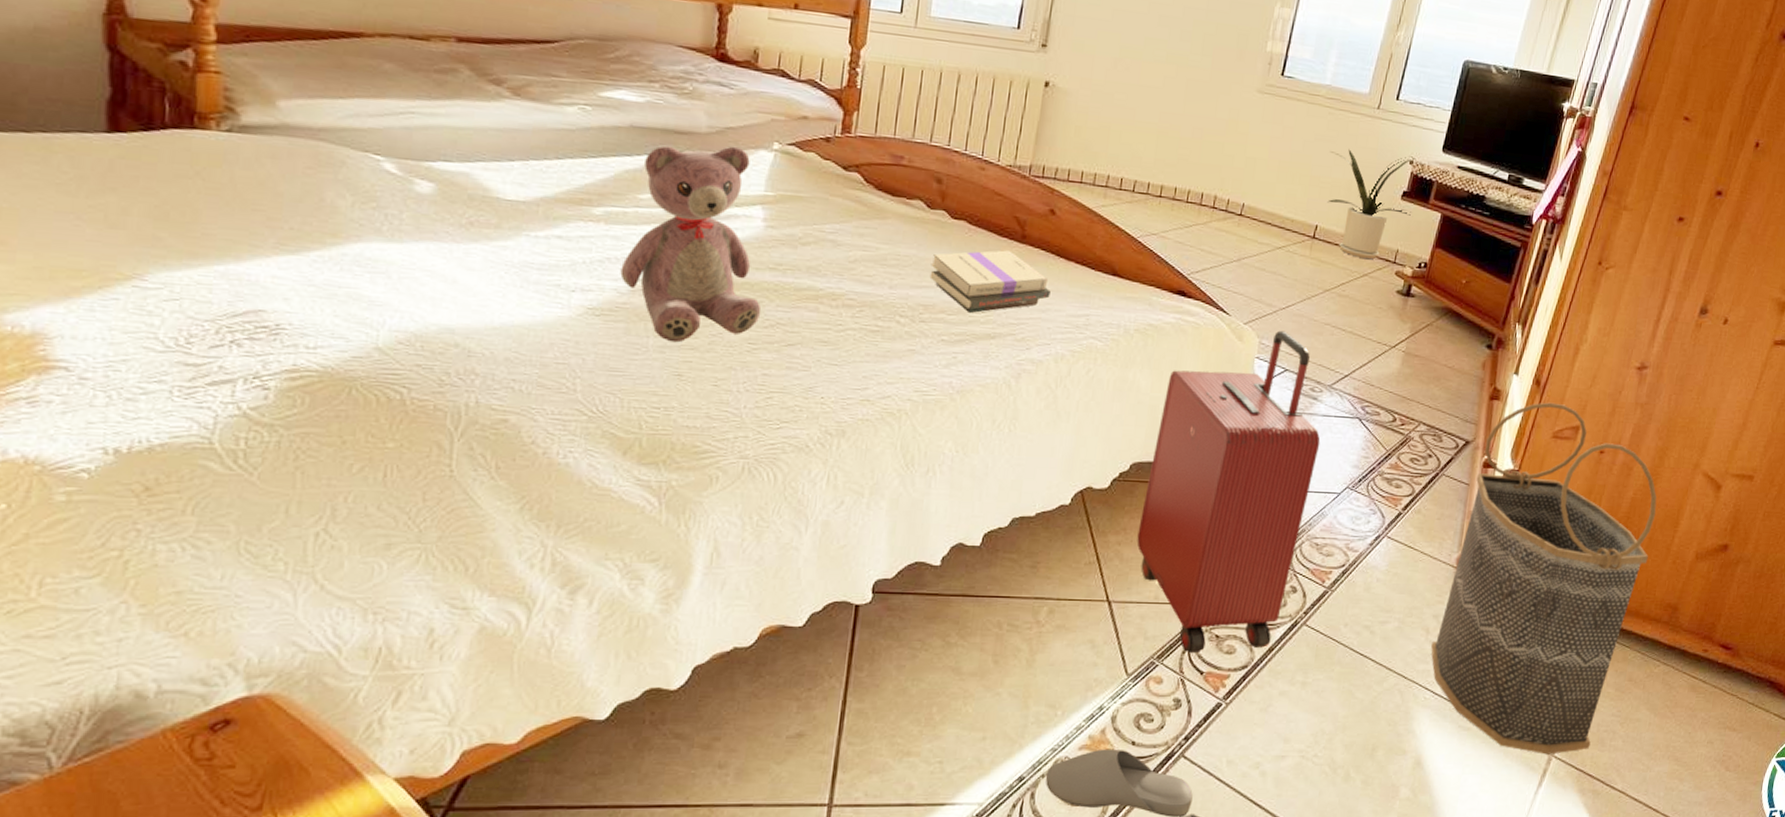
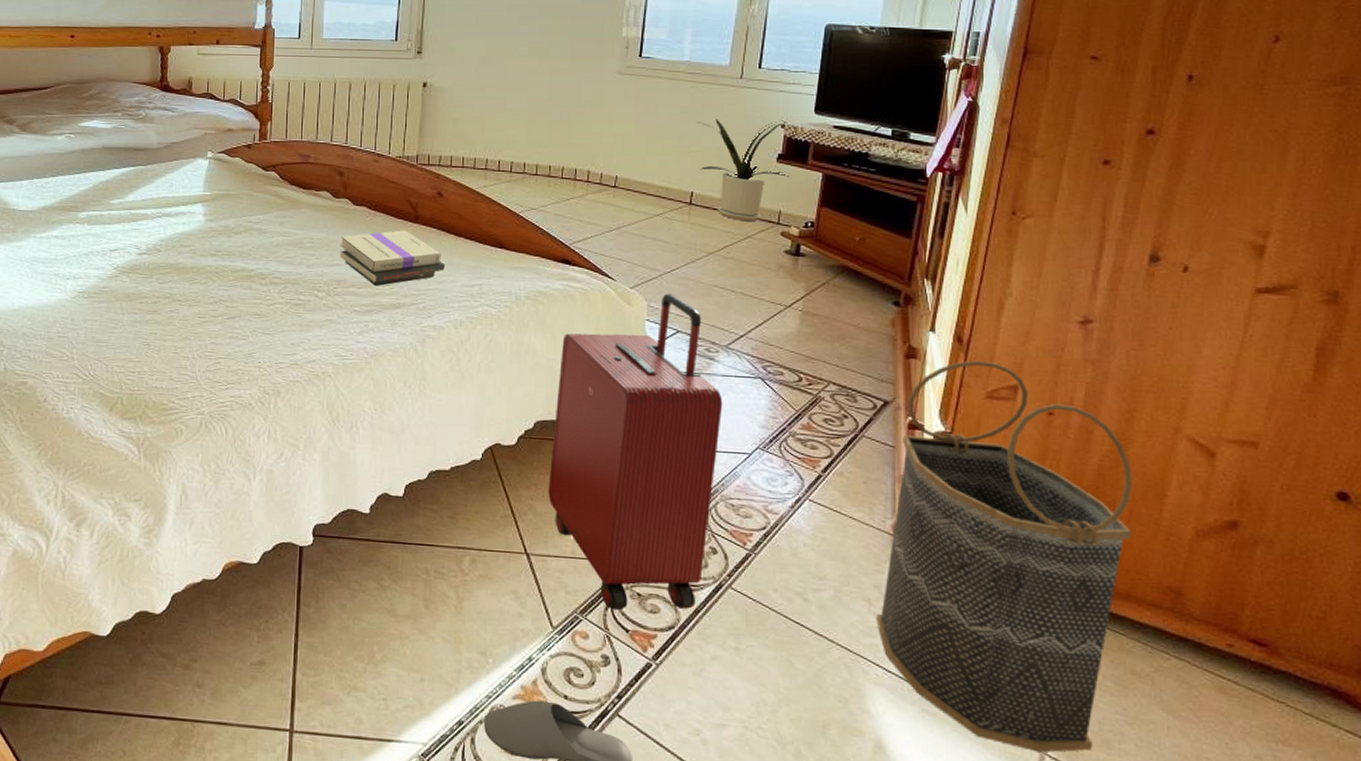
teddy bear: present [620,145,762,343] -> none [101,157,207,318]

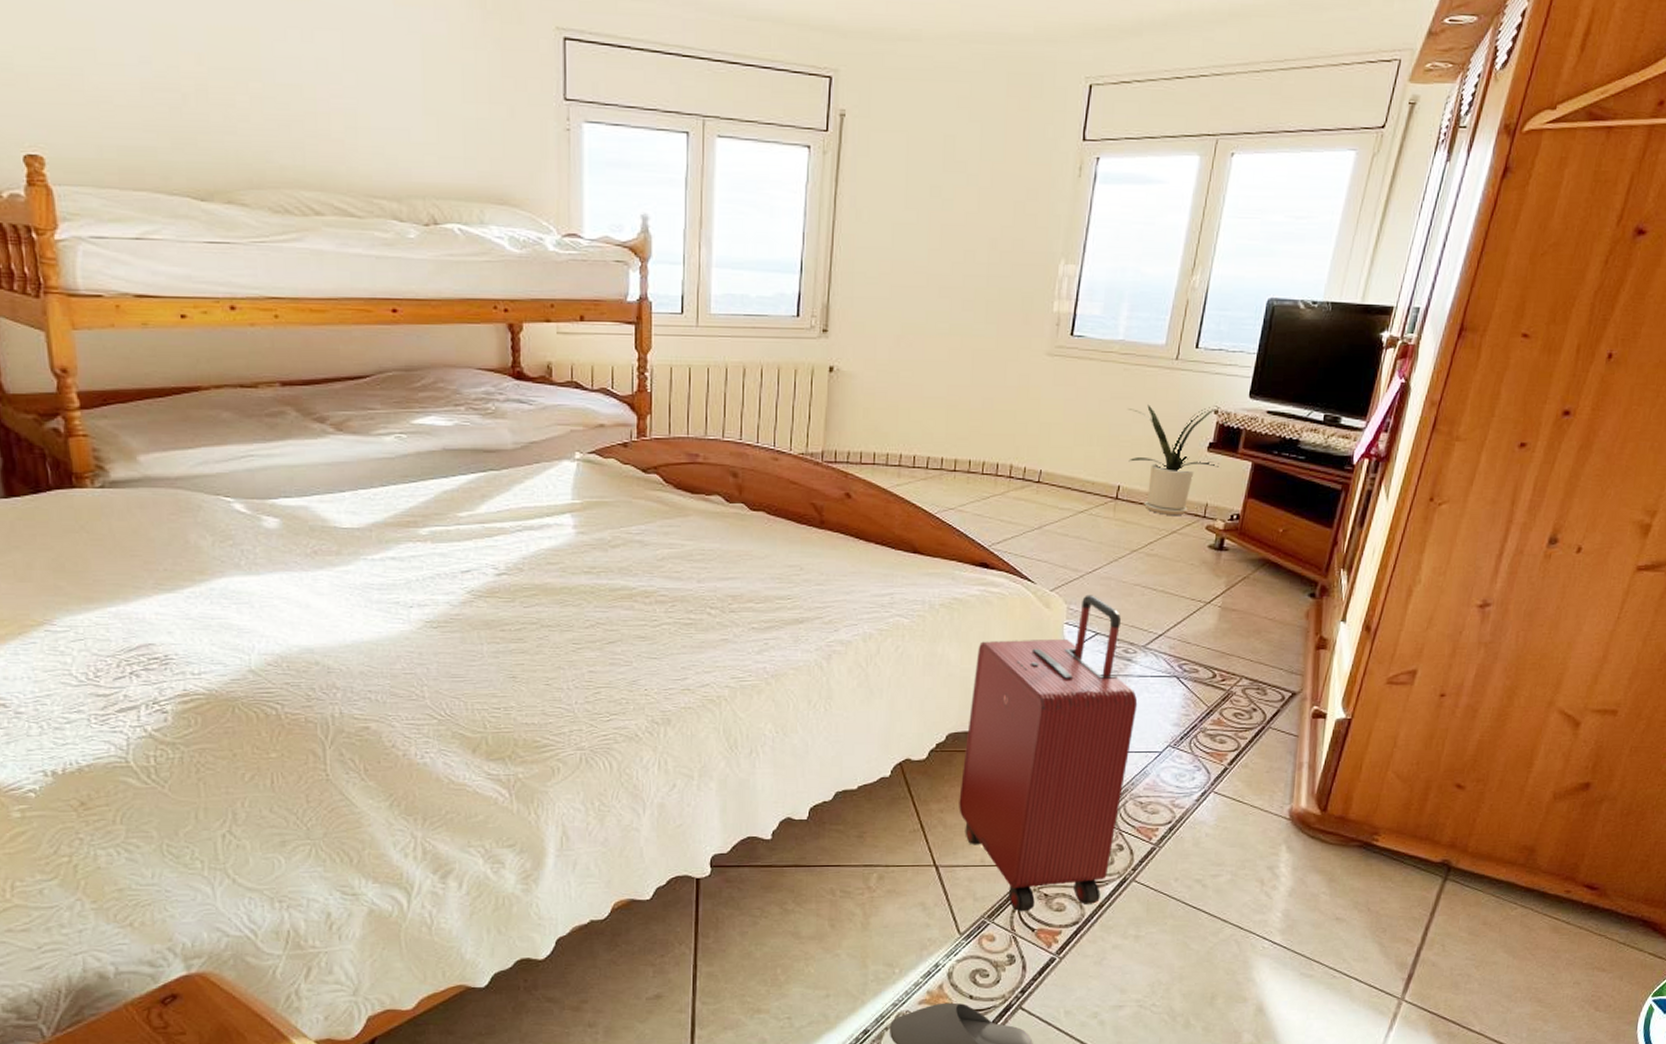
books: present [339,230,445,286] -> none [735,537,853,600]
basket: present [876,360,1133,753] -> none [1267,648,1507,999]

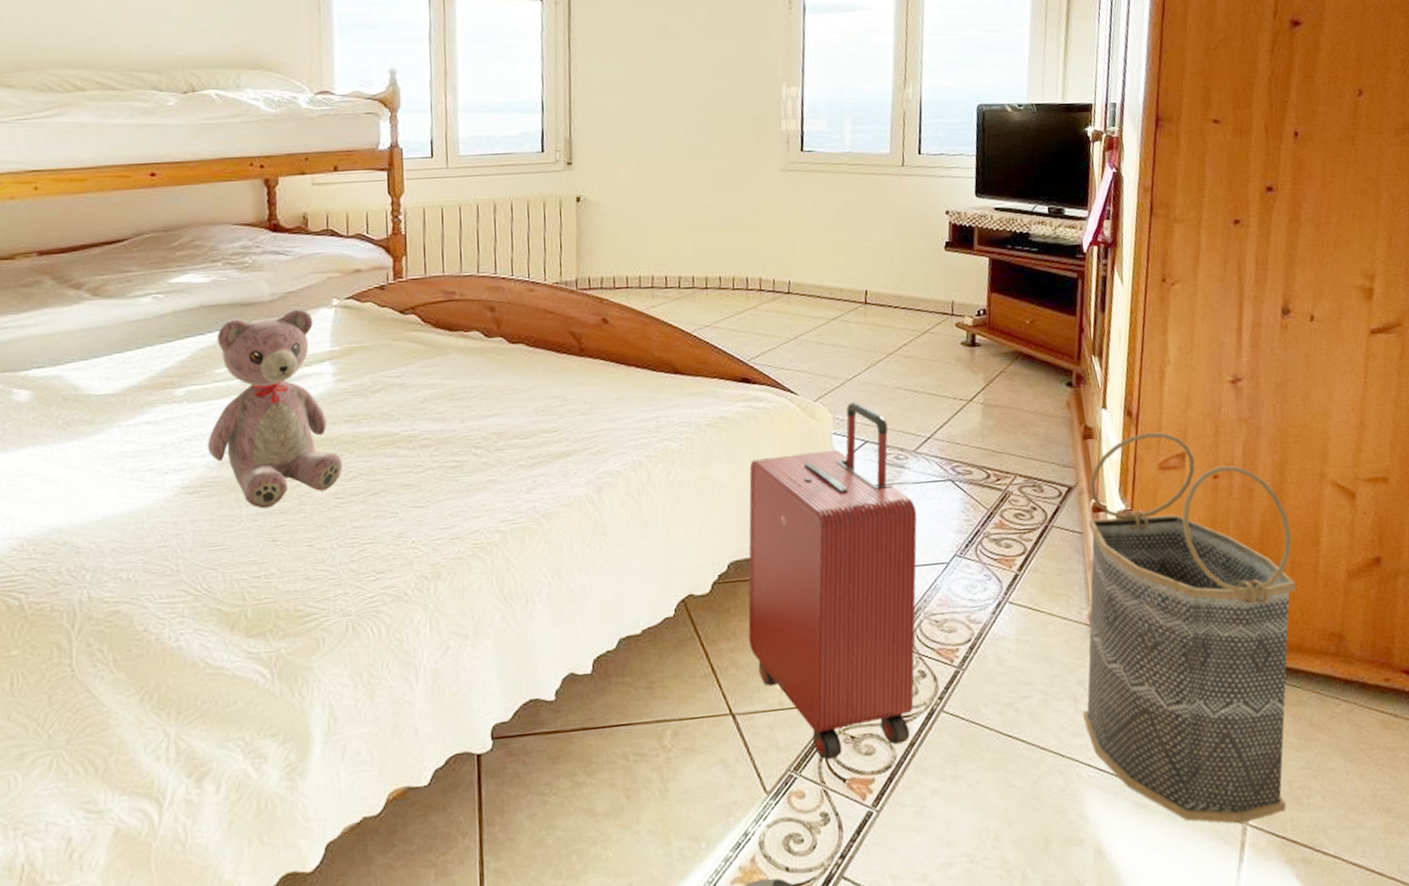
teddy bear: none [450,459,581,648] -> present [207,308,343,509]
house plant: present [1127,404,1229,516] -> none [863,206,961,316]
basket: none [1267,648,1507,999] -> present [1083,432,1296,824]

